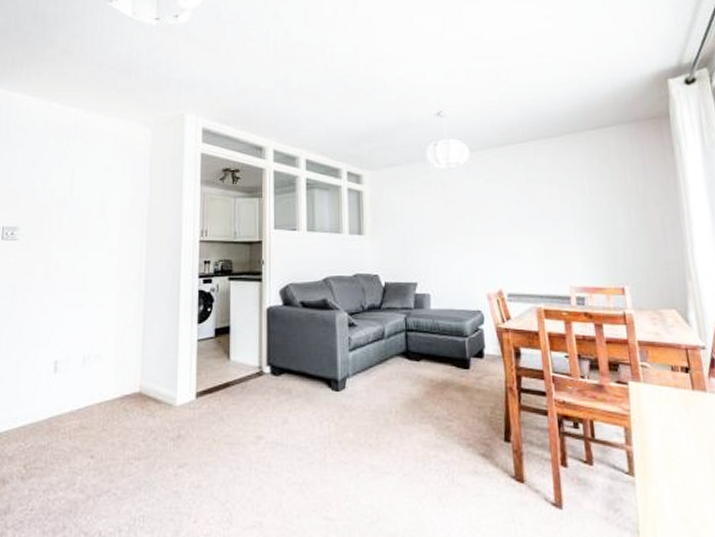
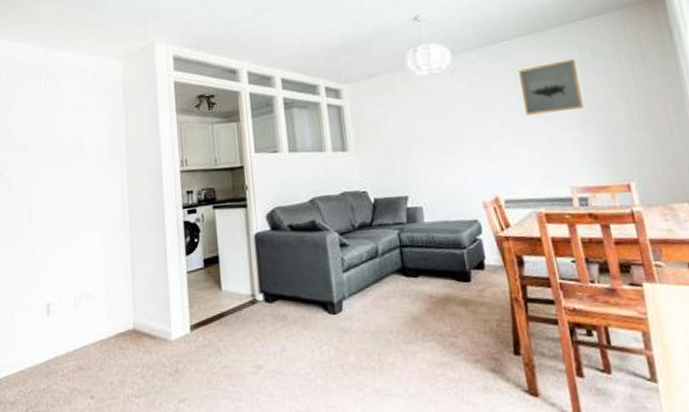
wall art: none [531,166,589,215] -> present [518,59,584,116]

